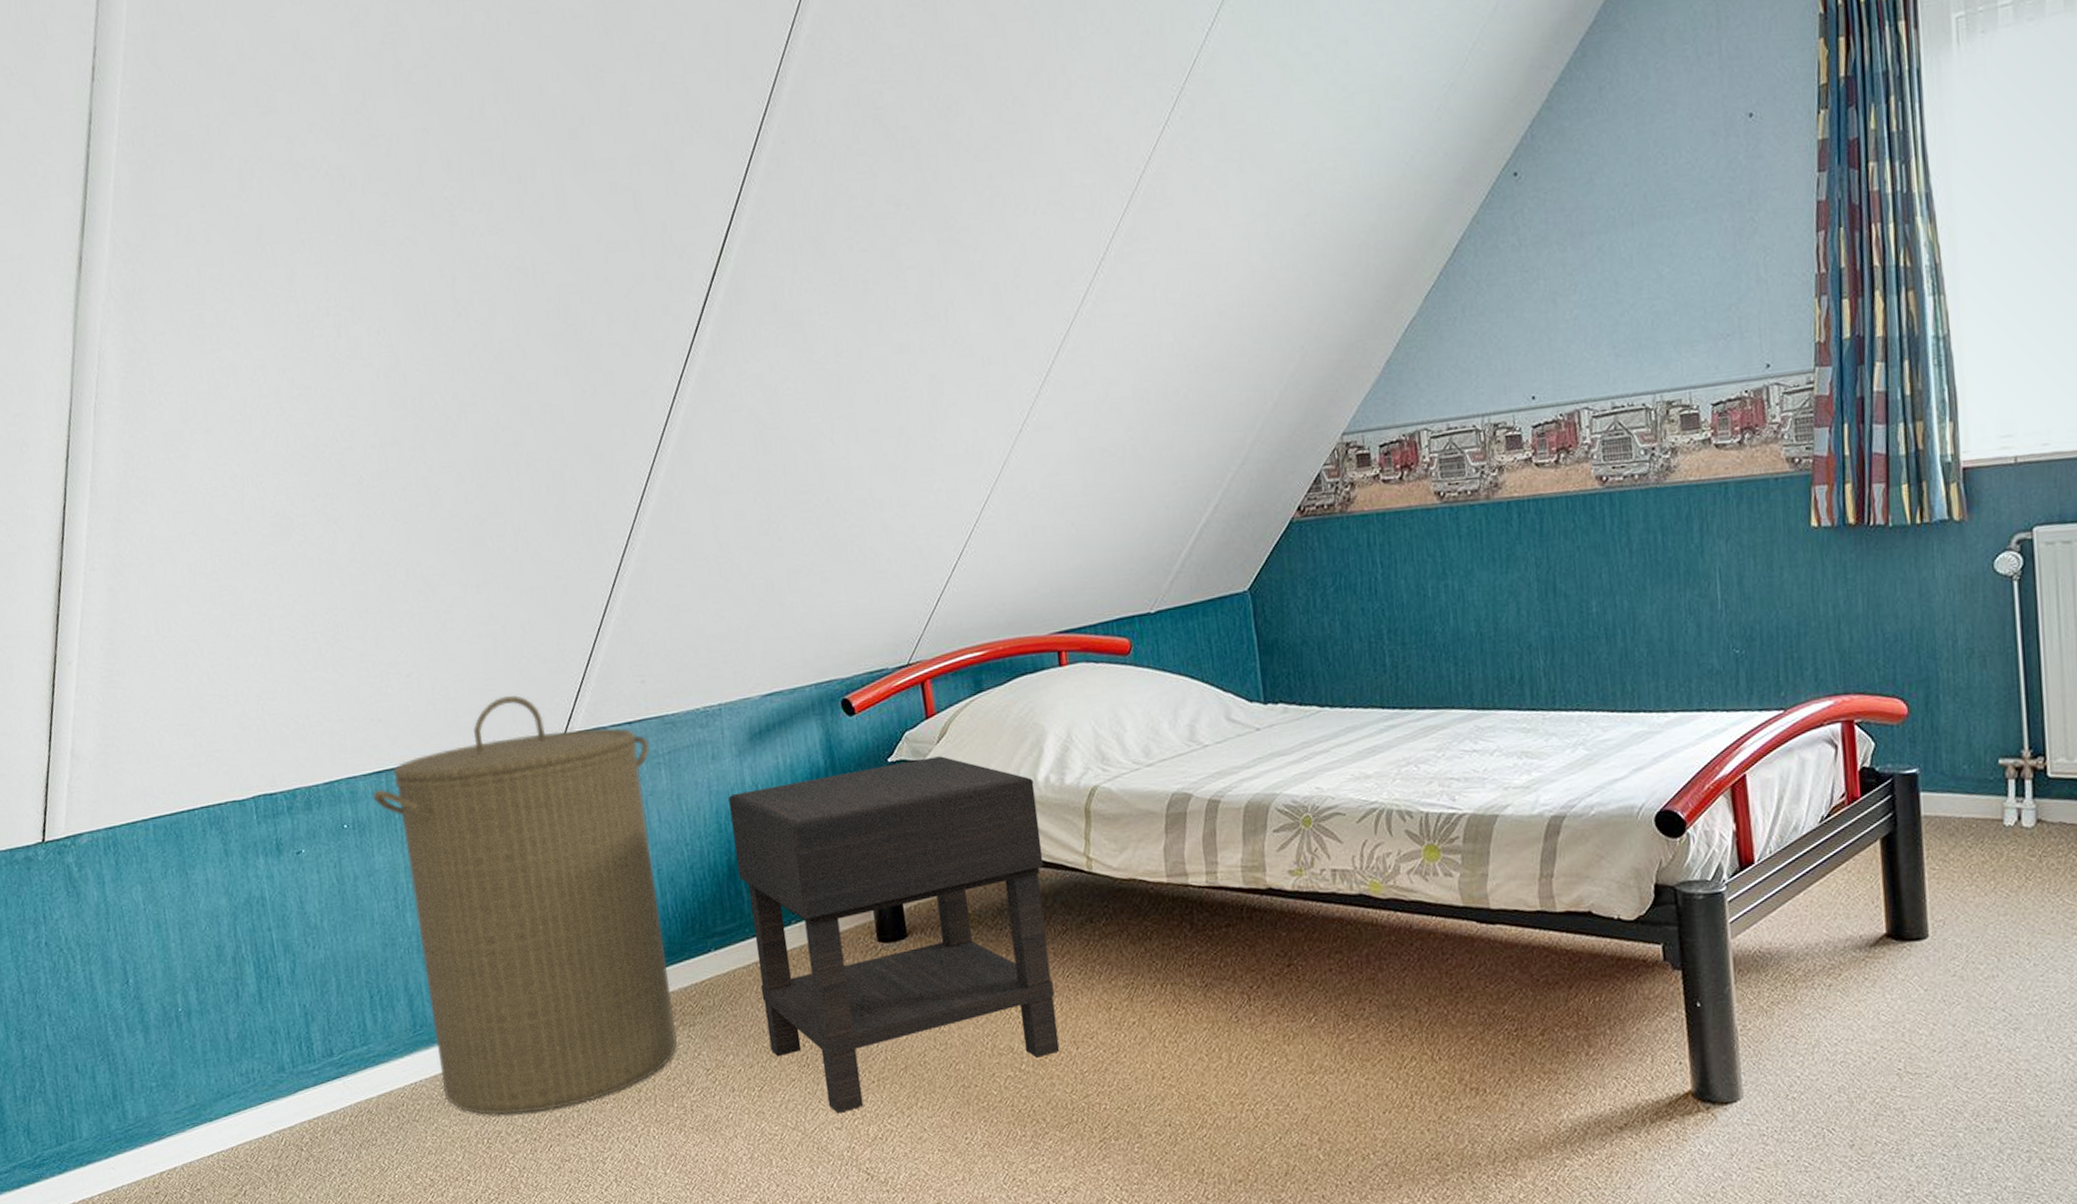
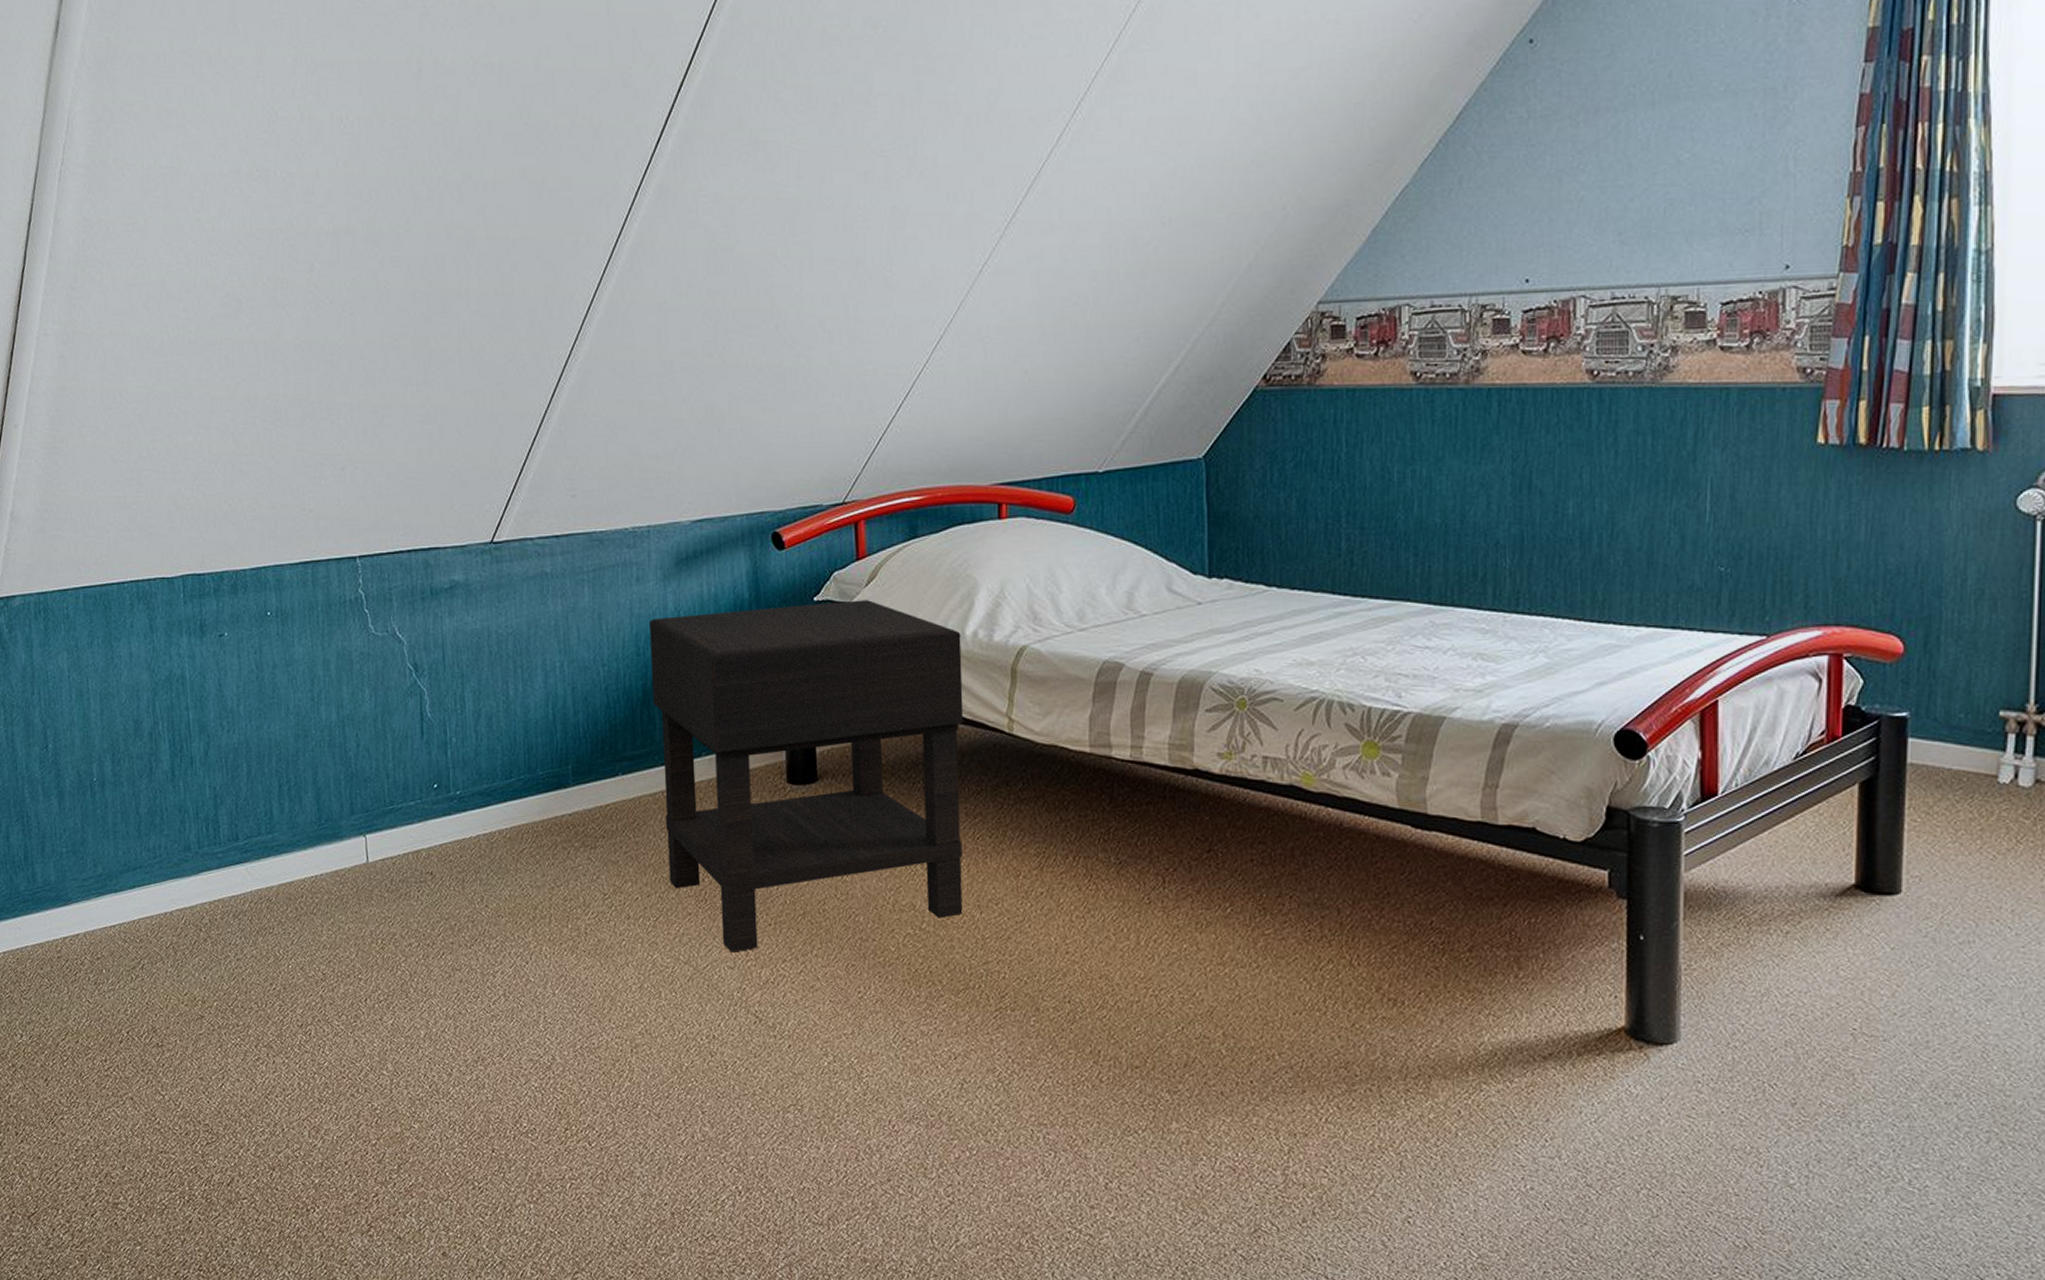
laundry hamper: present [372,695,677,1115] -> none [297,497,577,918]

